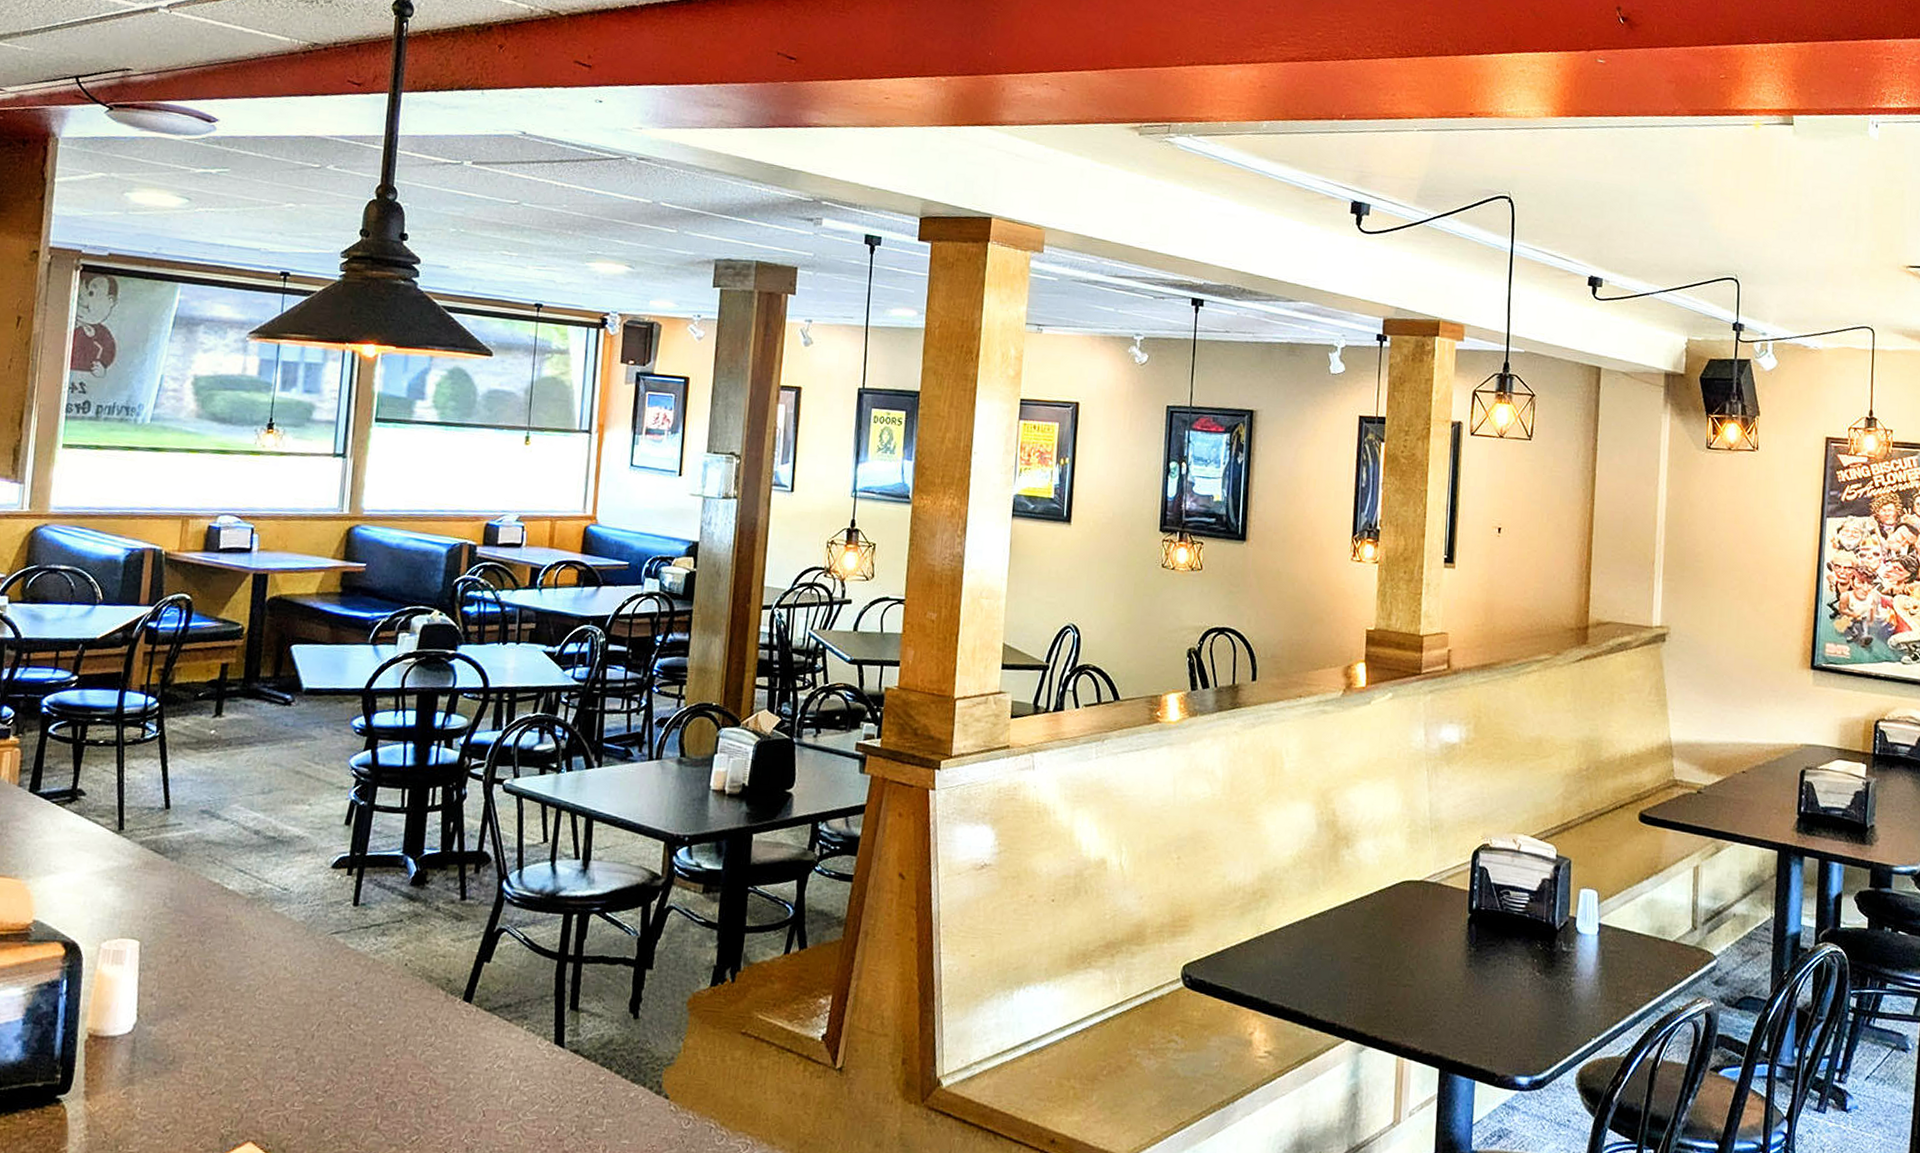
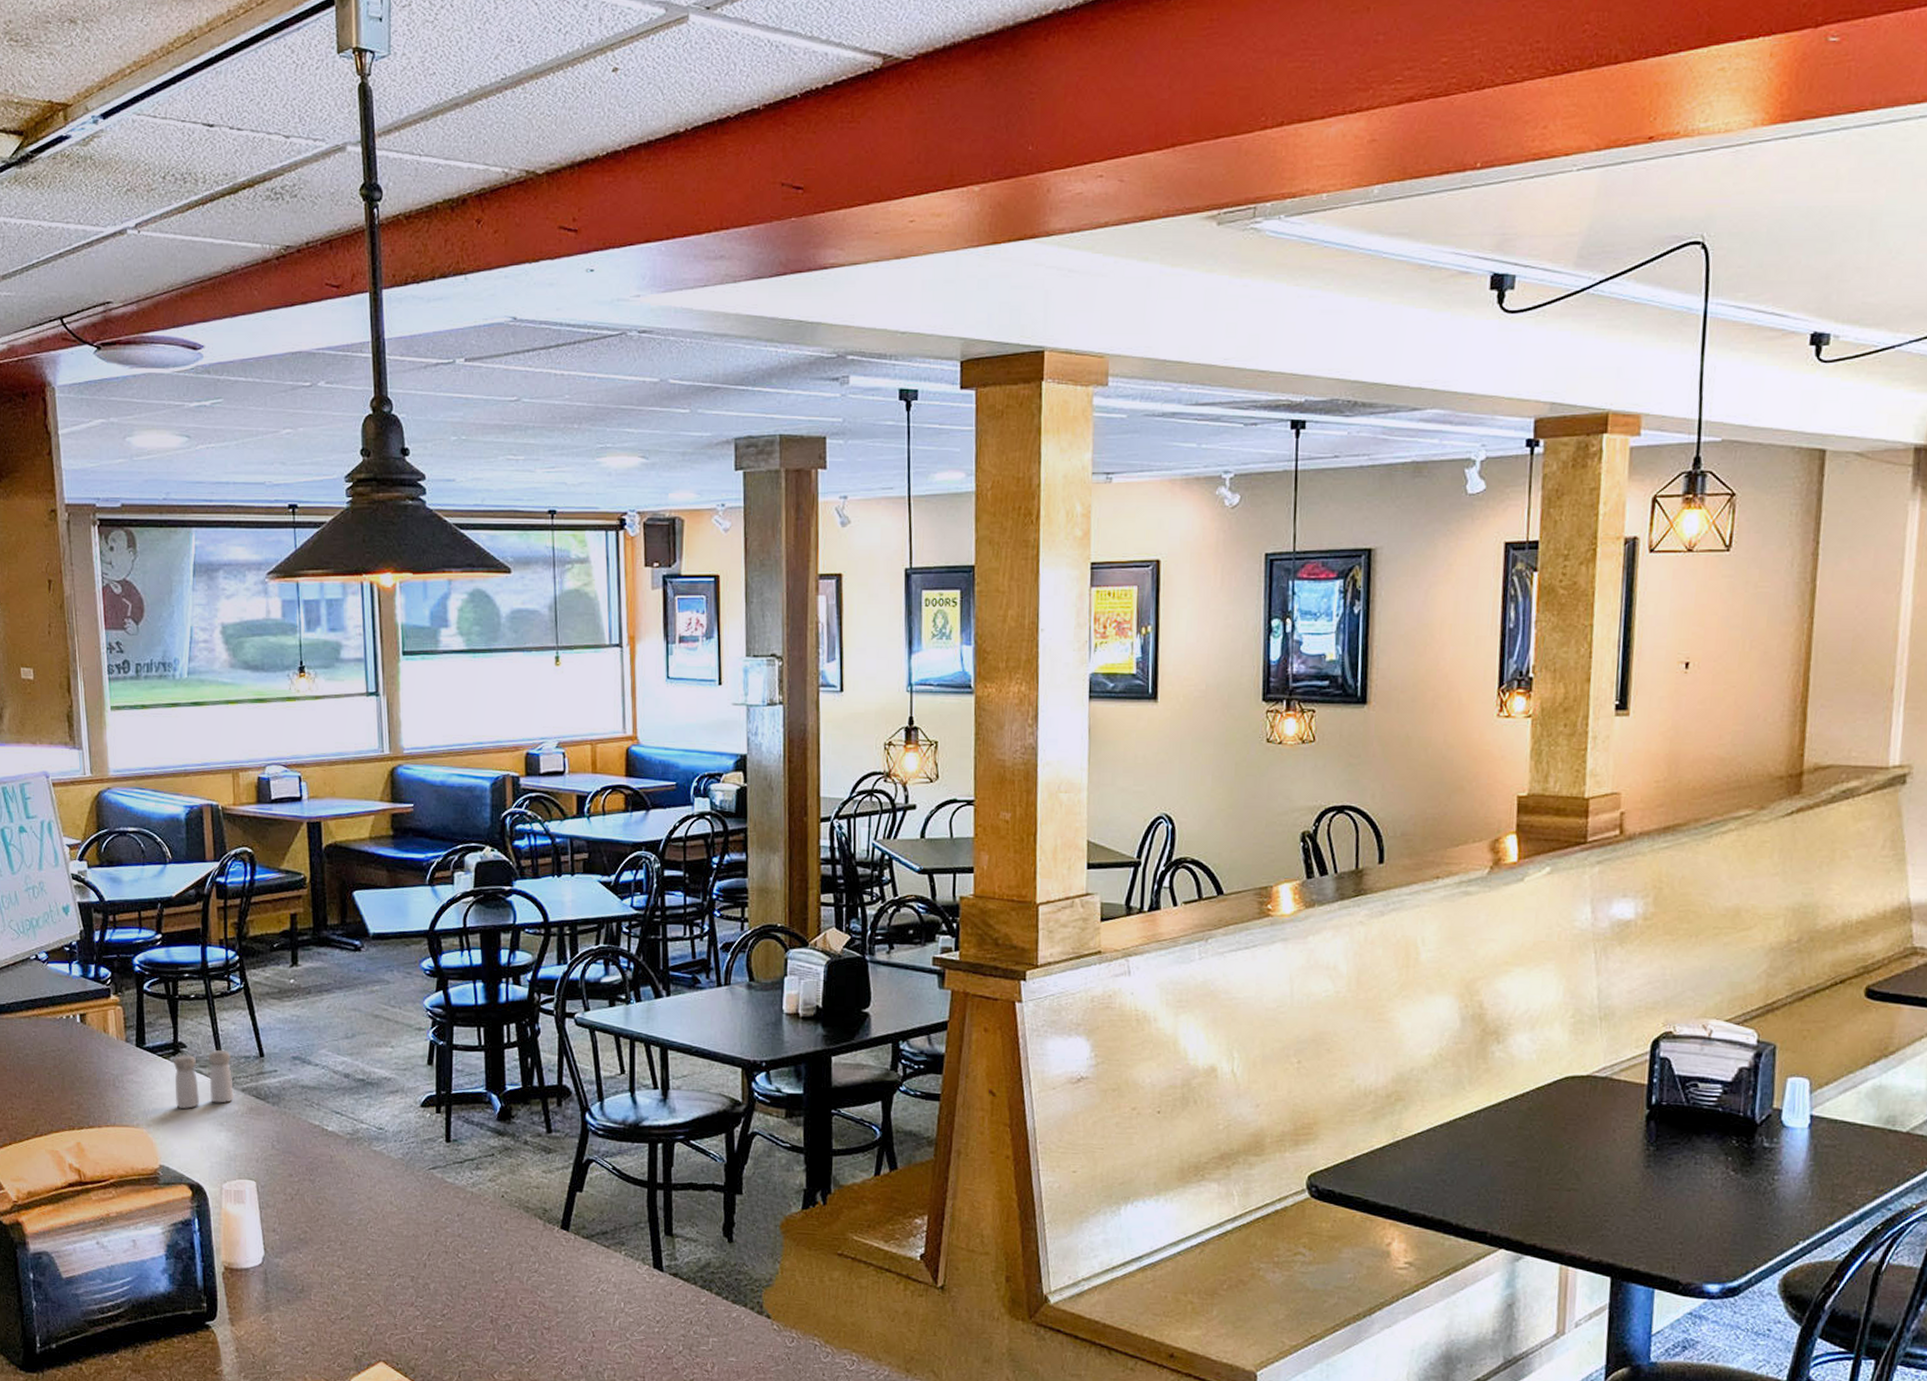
salt and pepper shaker: none [63,799,134,861] -> present [173,1049,235,1109]

